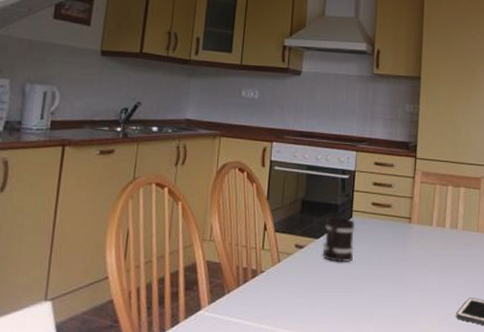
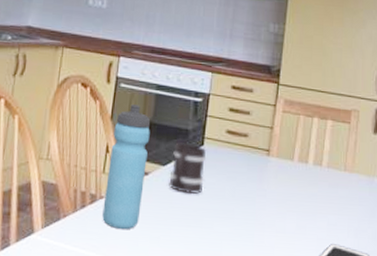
water bottle: none [263,185,304,300] -> present [102,104,151,230]

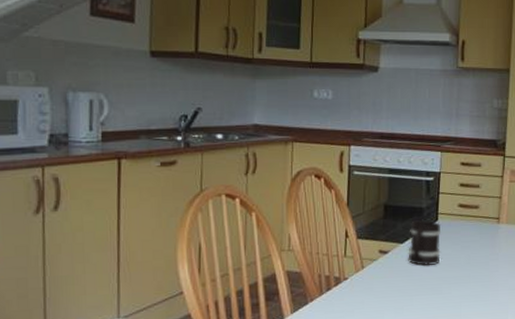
water bottle: present [102,104,151,230] -> none [348,190,386,305]

